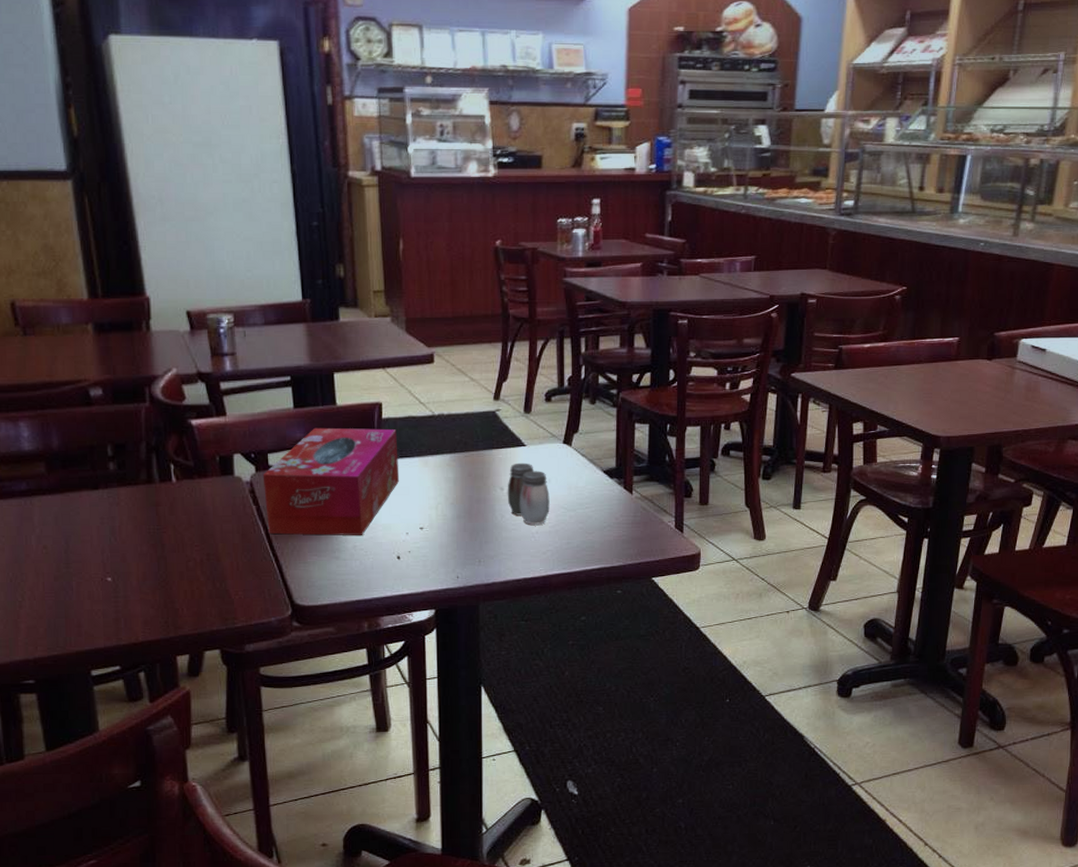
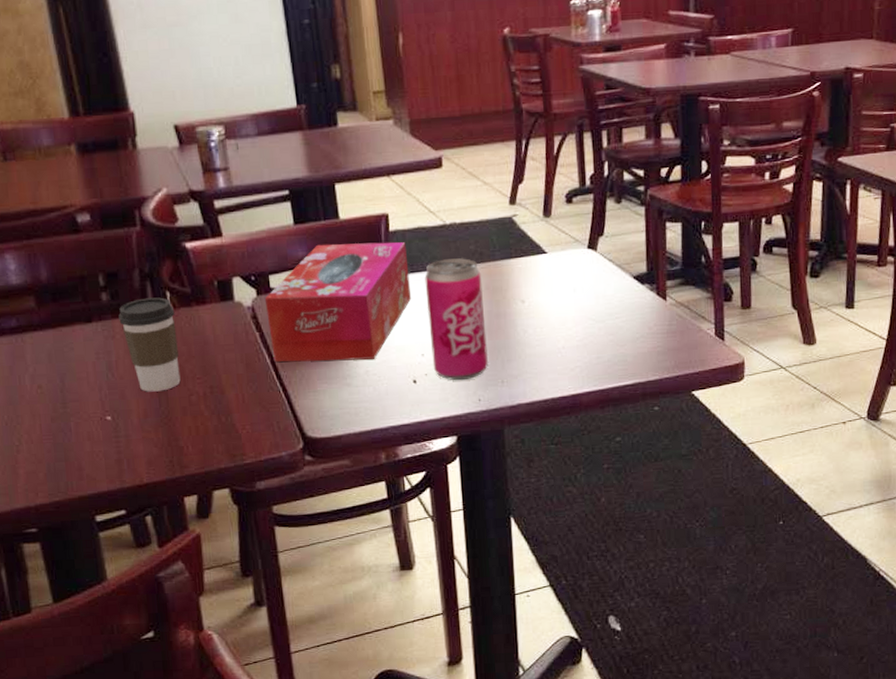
coffee cup: none [124,469,180,557] -> present [118,297,181,392]
beverage can: none [412,445,468,559] -> present [424,257,489,381]
salt and pepper shaker: present [507,463,550,525] -> none [529,271,576,339]

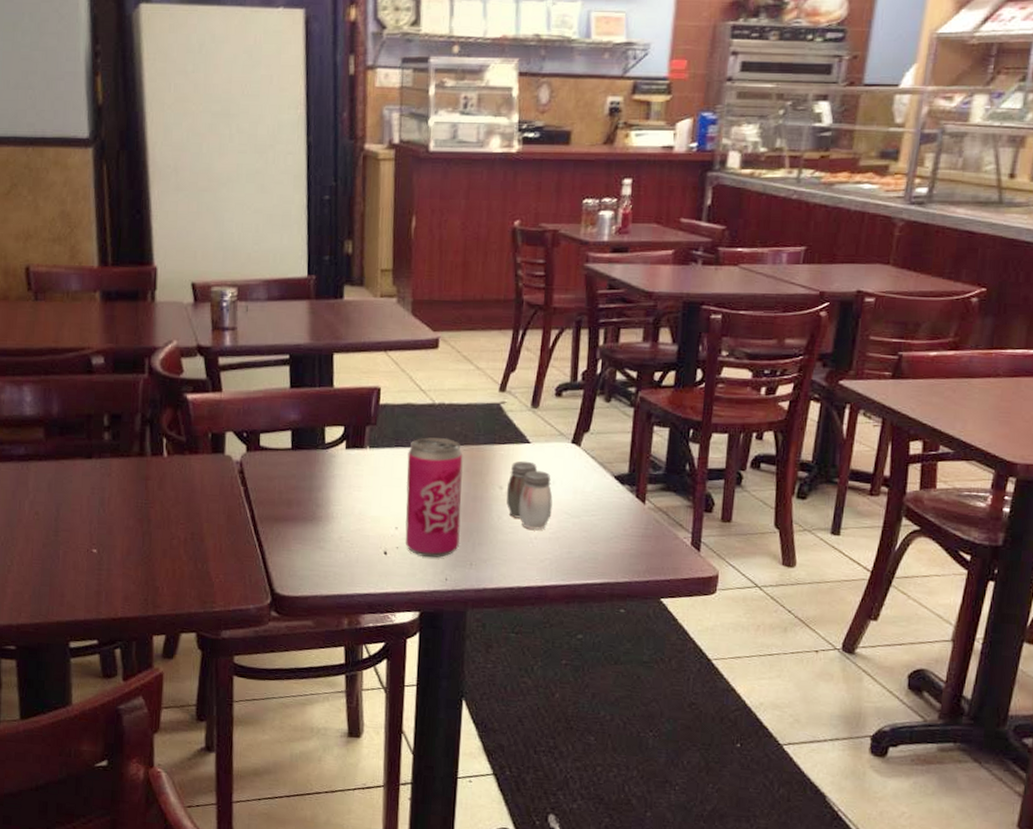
coffee cup: present [118,297,181,392] -> none [116,442,169,532]
tissue box: present [264,242,412,362] -> none [253,409,394,526]
salt and pepper shaker: none [529,271,576,339] -> present [506,461,553,530]

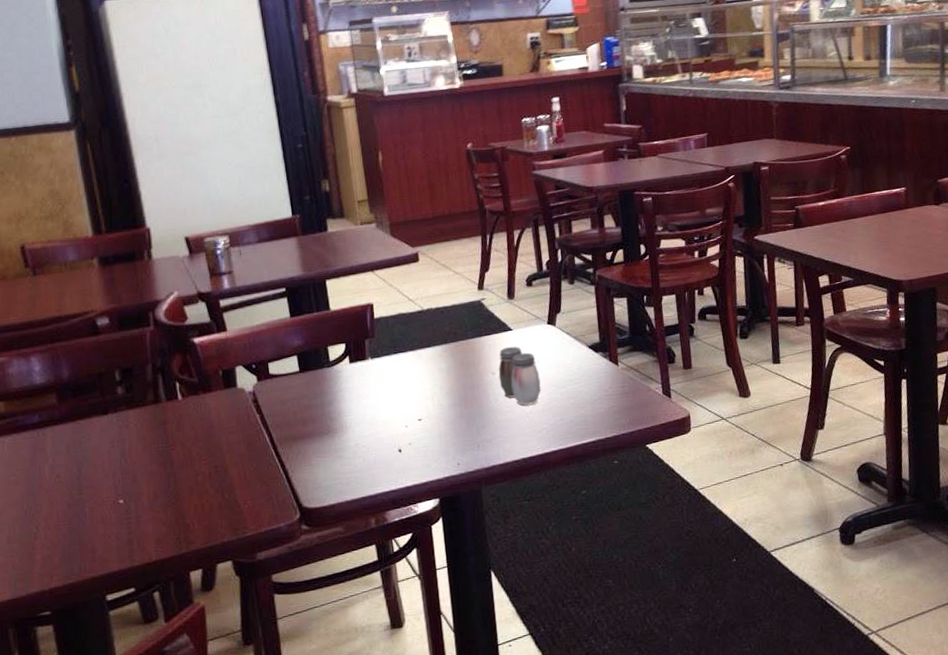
beverage can: present [405,437,463,558] -> none [406,337,466,448]

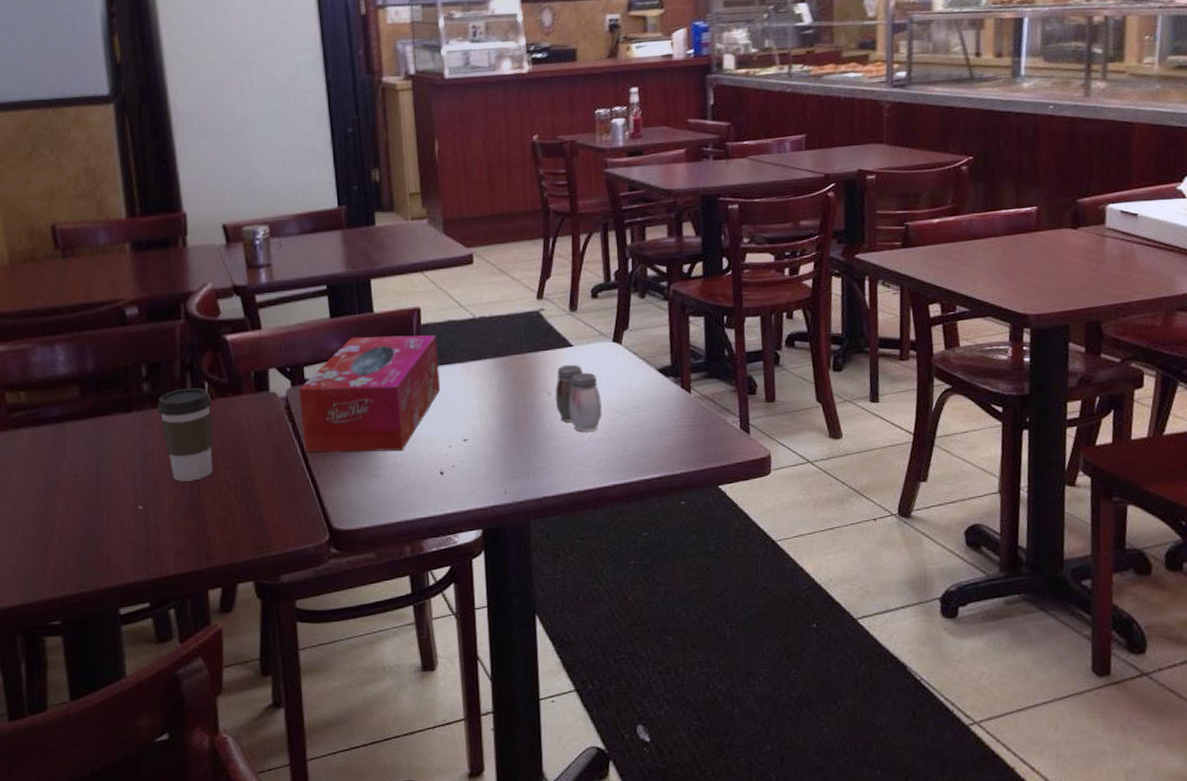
coffee cup: none [132,388,188,475] -> present [158,388,213,482]
tissue box: none [264,327,396,440] -> present [298,335,441,453]

